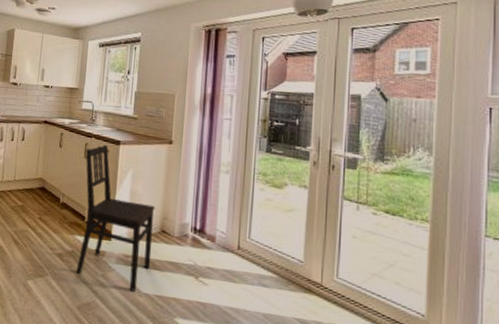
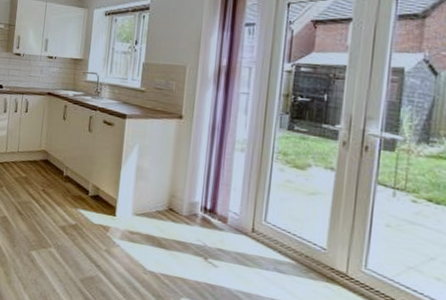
dining chair: present [76,145,155,292] -> none [79,119,163,269]

